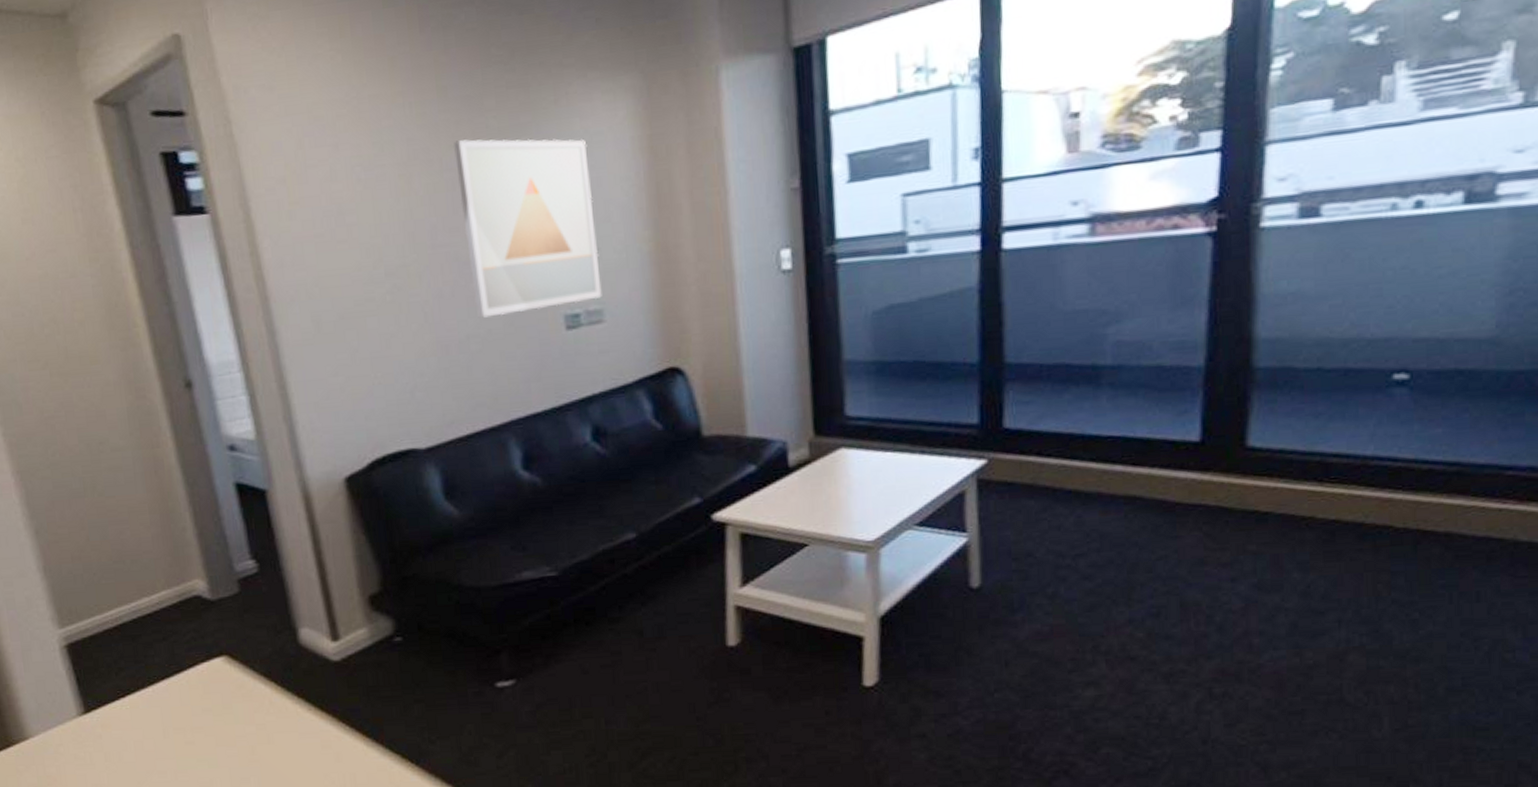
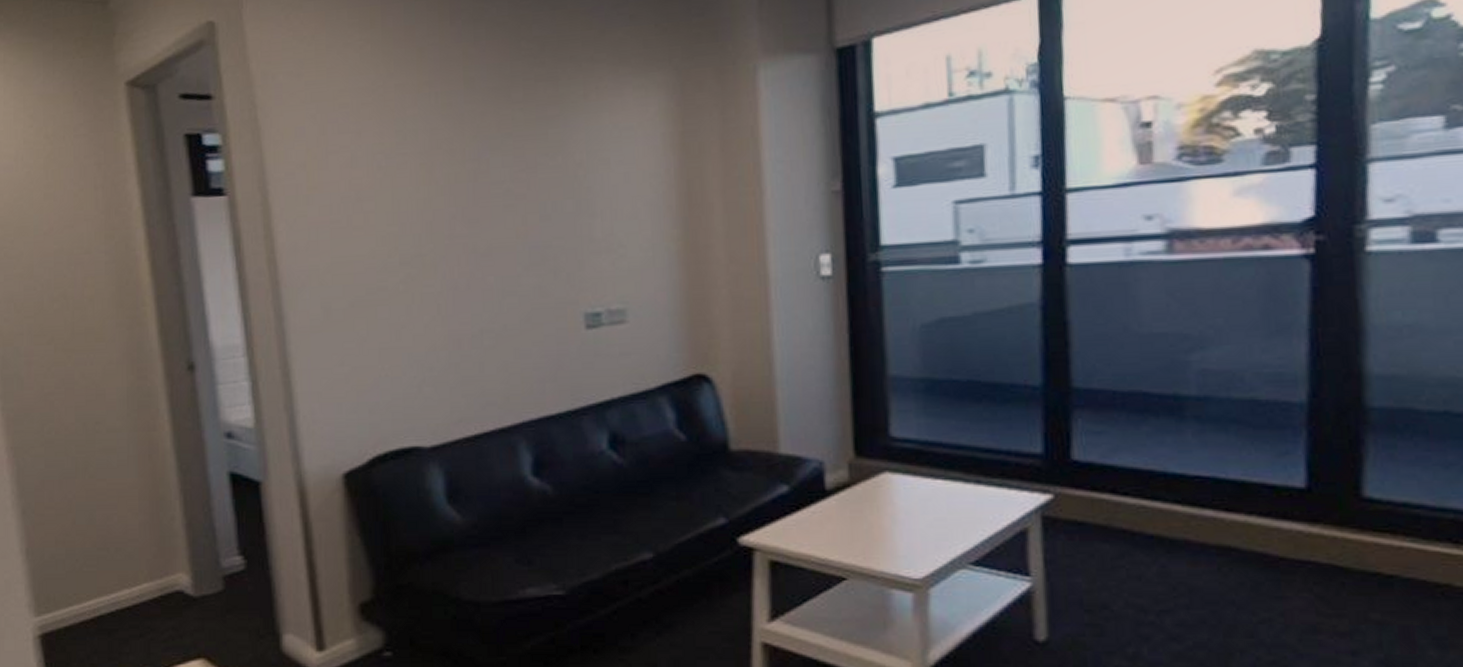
wall art: present [453,139,602,318] -> none [477,131,626,313]

